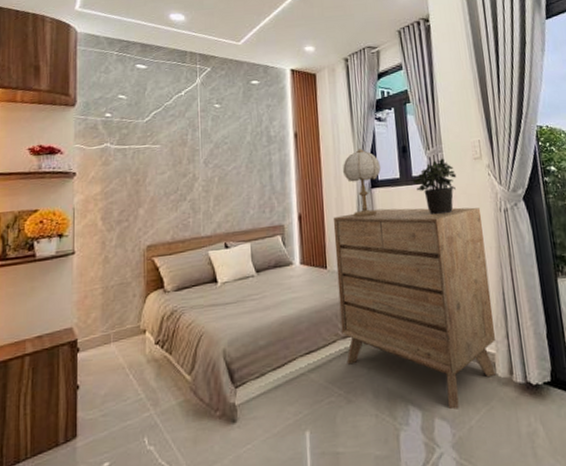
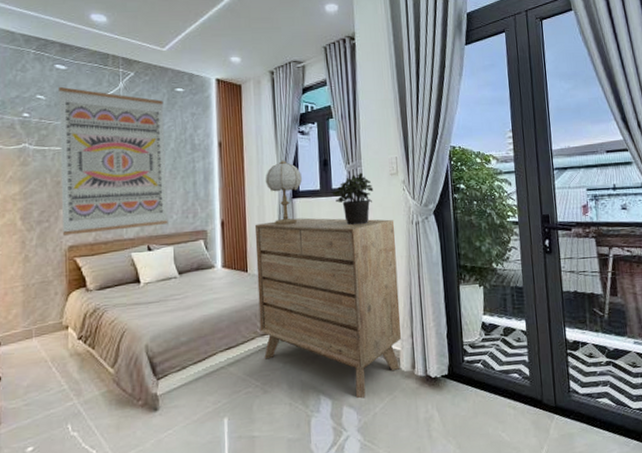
wall art: none [139,85,245,235] -> present [58,86,168,236]

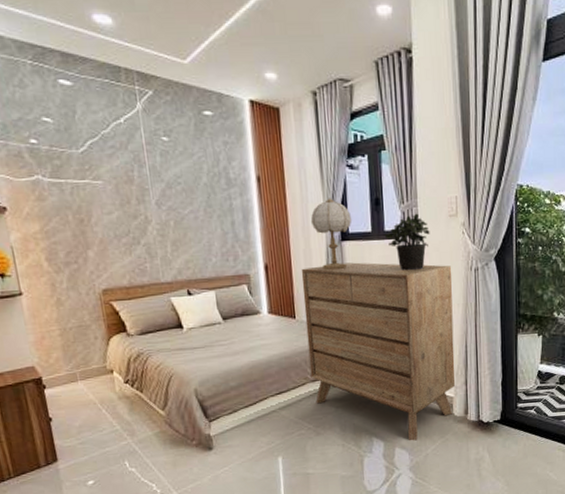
wall art: present [58,86,168,236] -> none [66,107,208,278]

